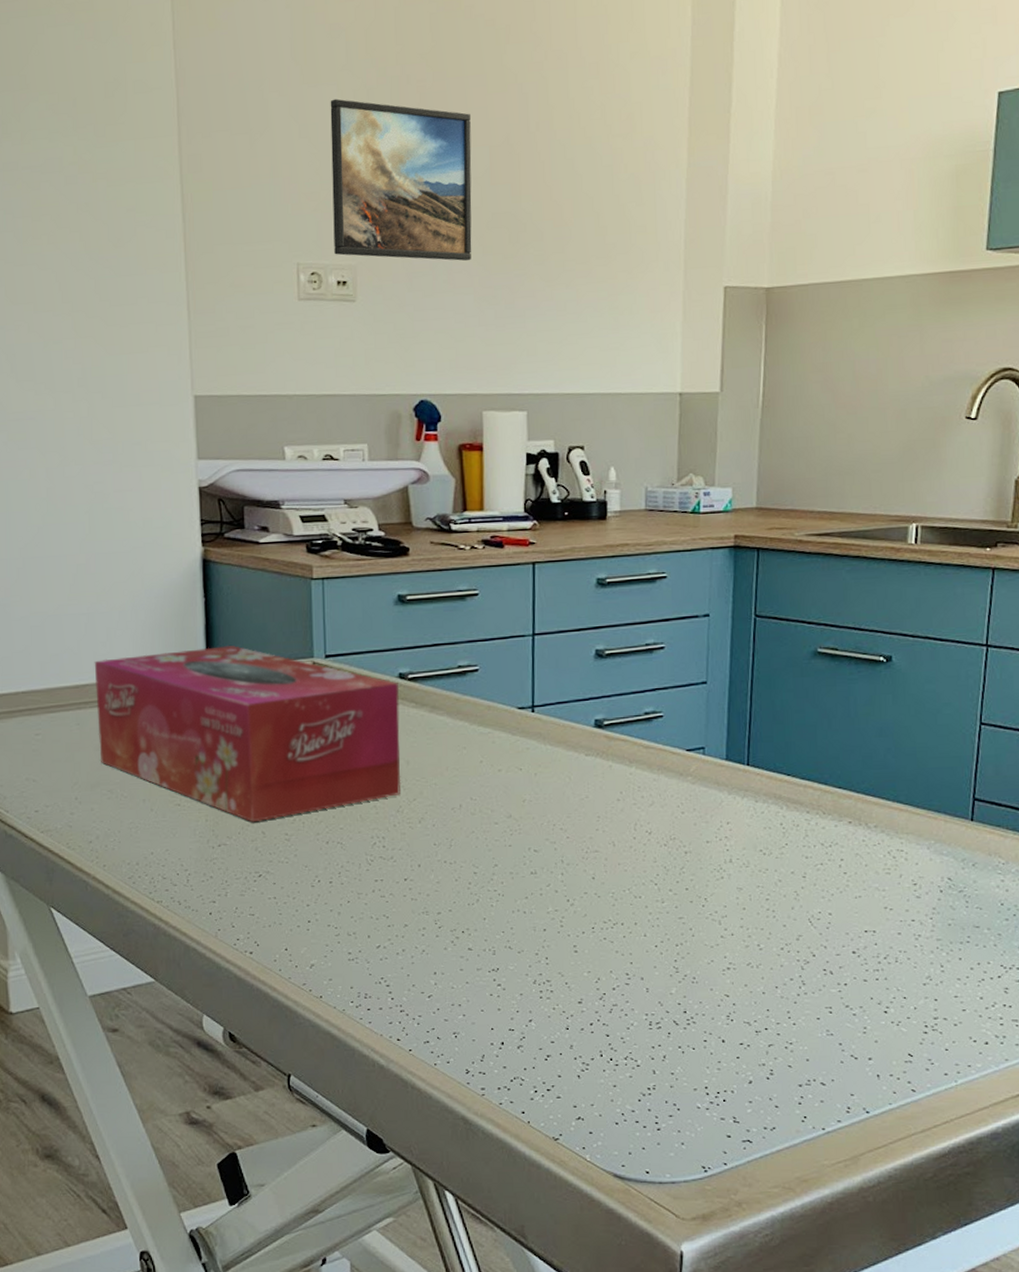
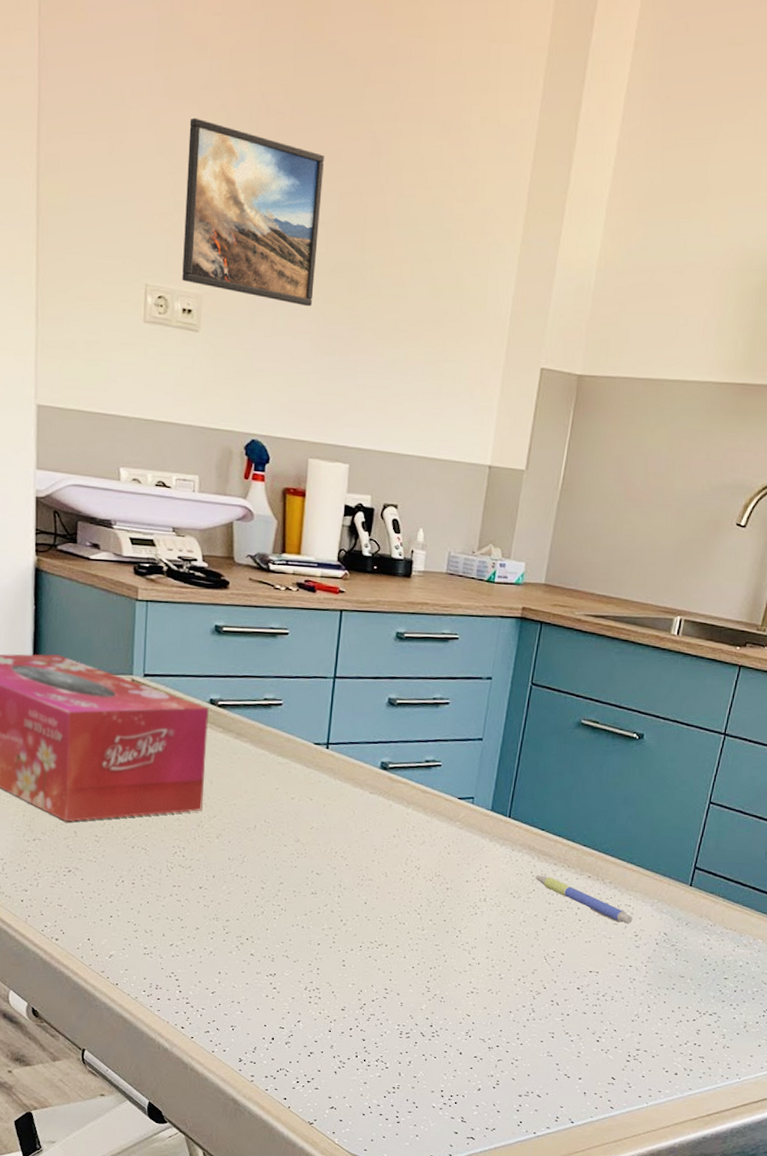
pen: none [787,826,908,872] -> present [536,875,633,924]

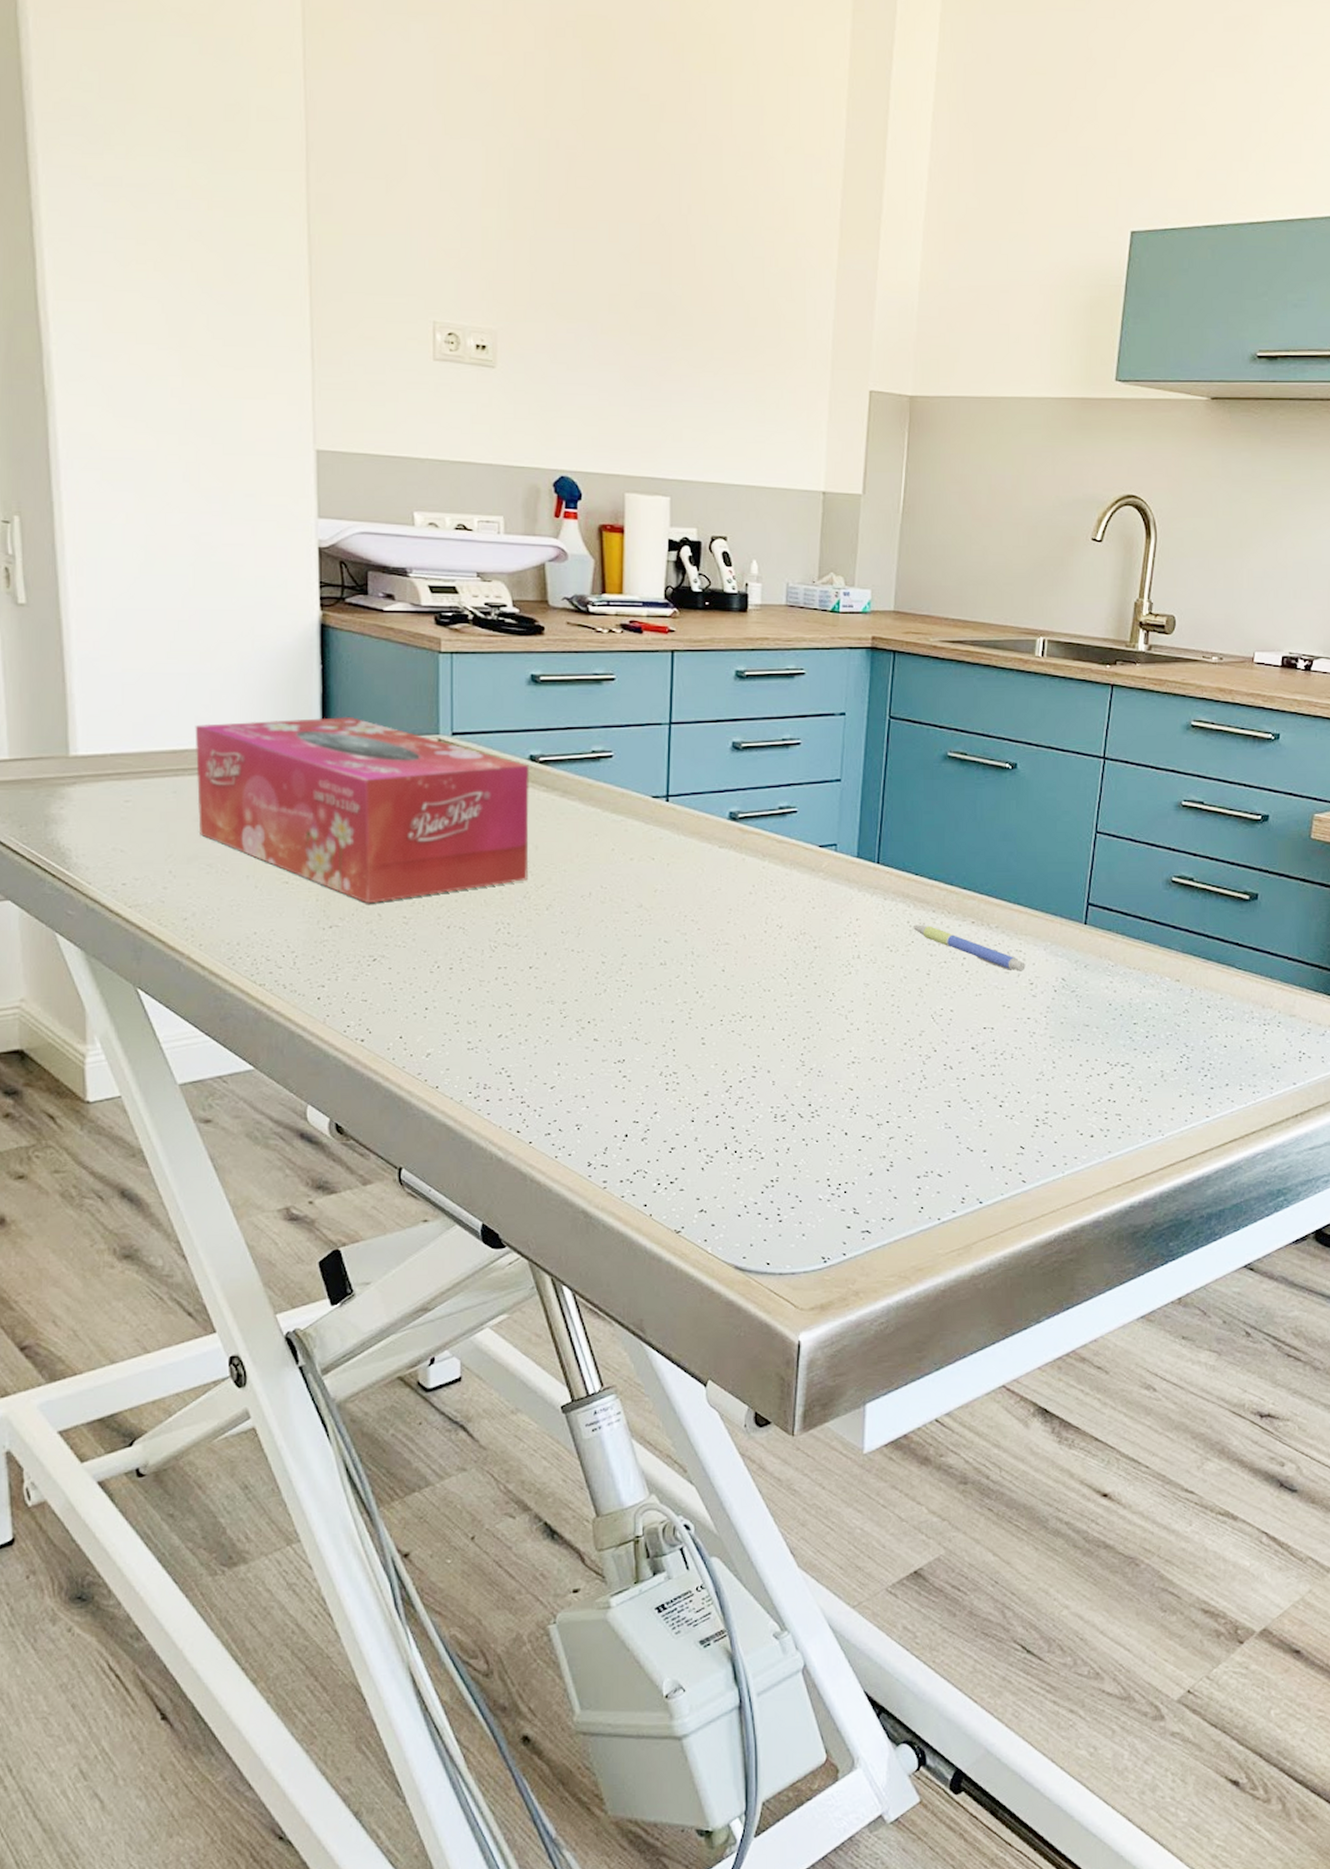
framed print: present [182,117,325,307] -> none [474,154,622,338]

